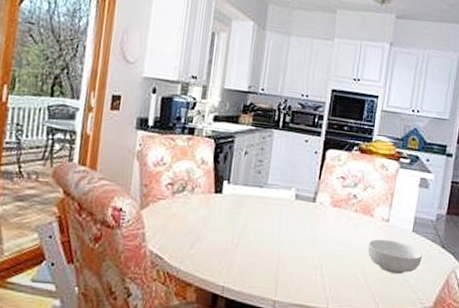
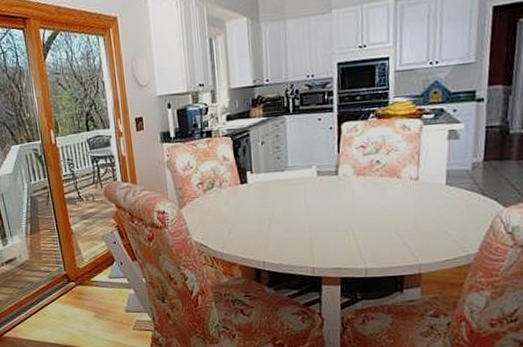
cereal bowl: present [367,239,422,274] -> none [398,196,460,228]

